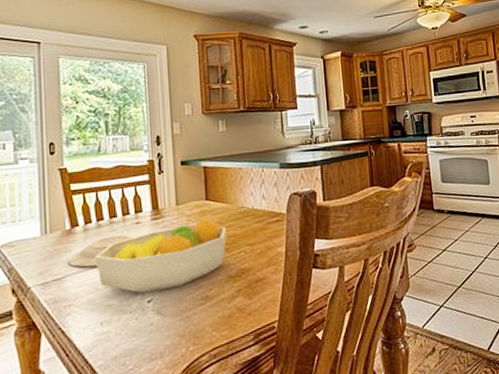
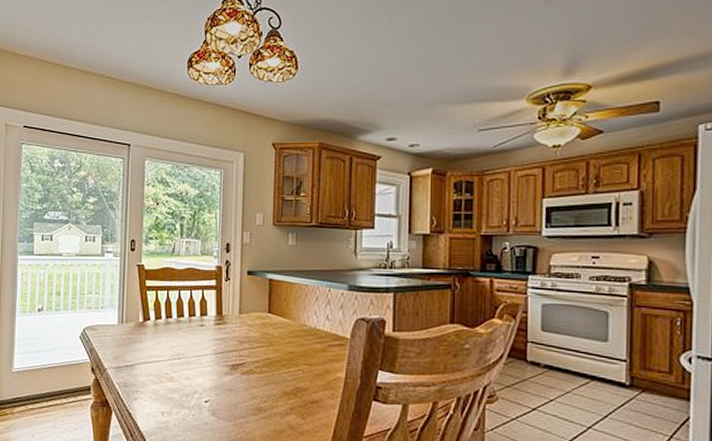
plate: present [68,235,135,268] -> none [138,334,198,360]
fruit bowl: present [94,217,227,293] -> none [161,330,287,394]

